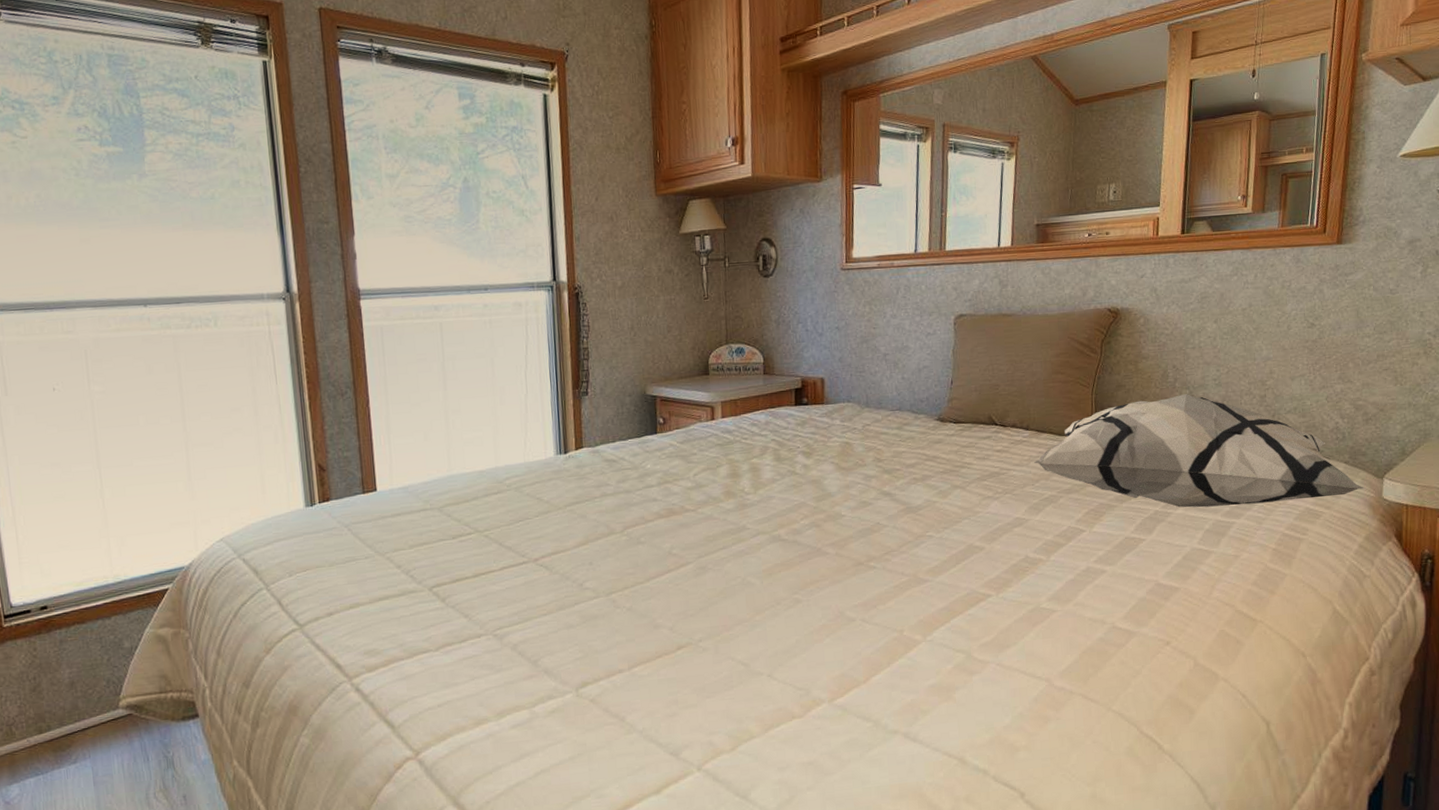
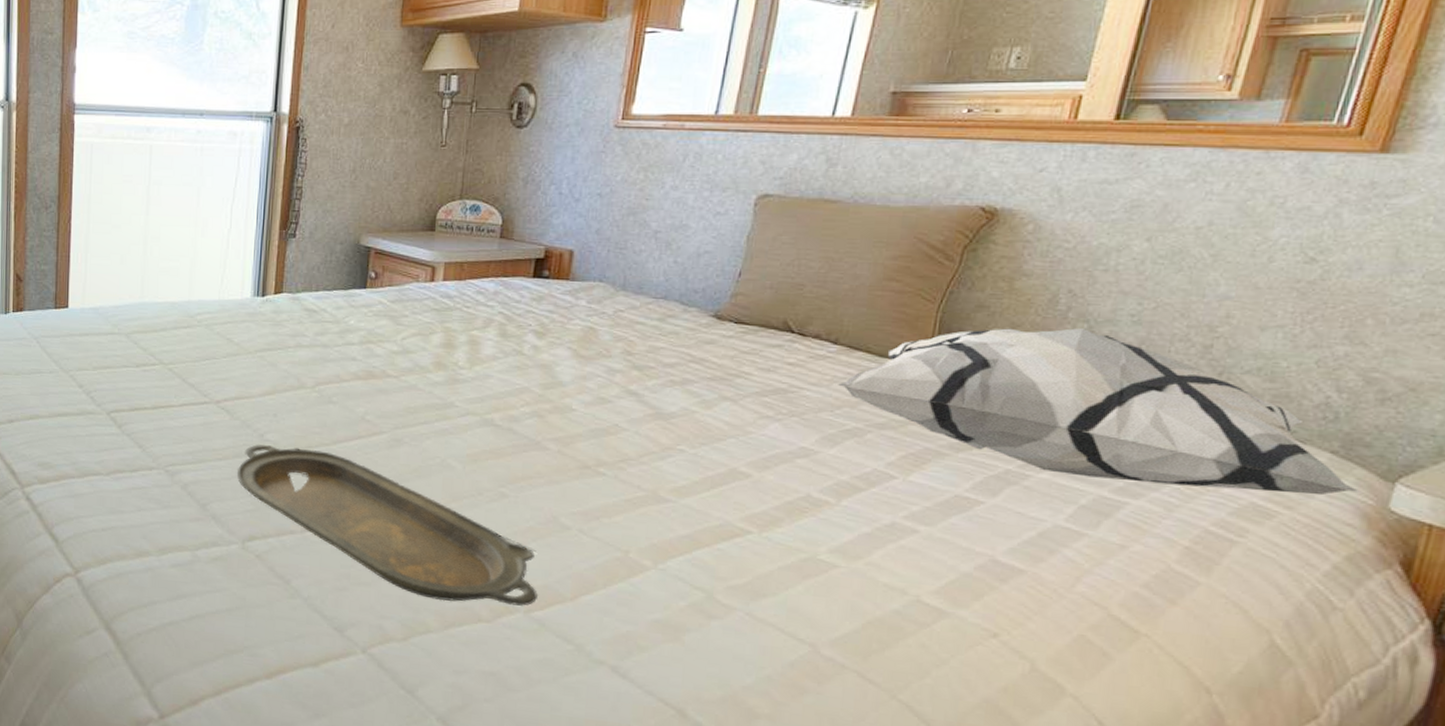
serving tray: none [562,589,837,707] -> present [237,444,537,606]

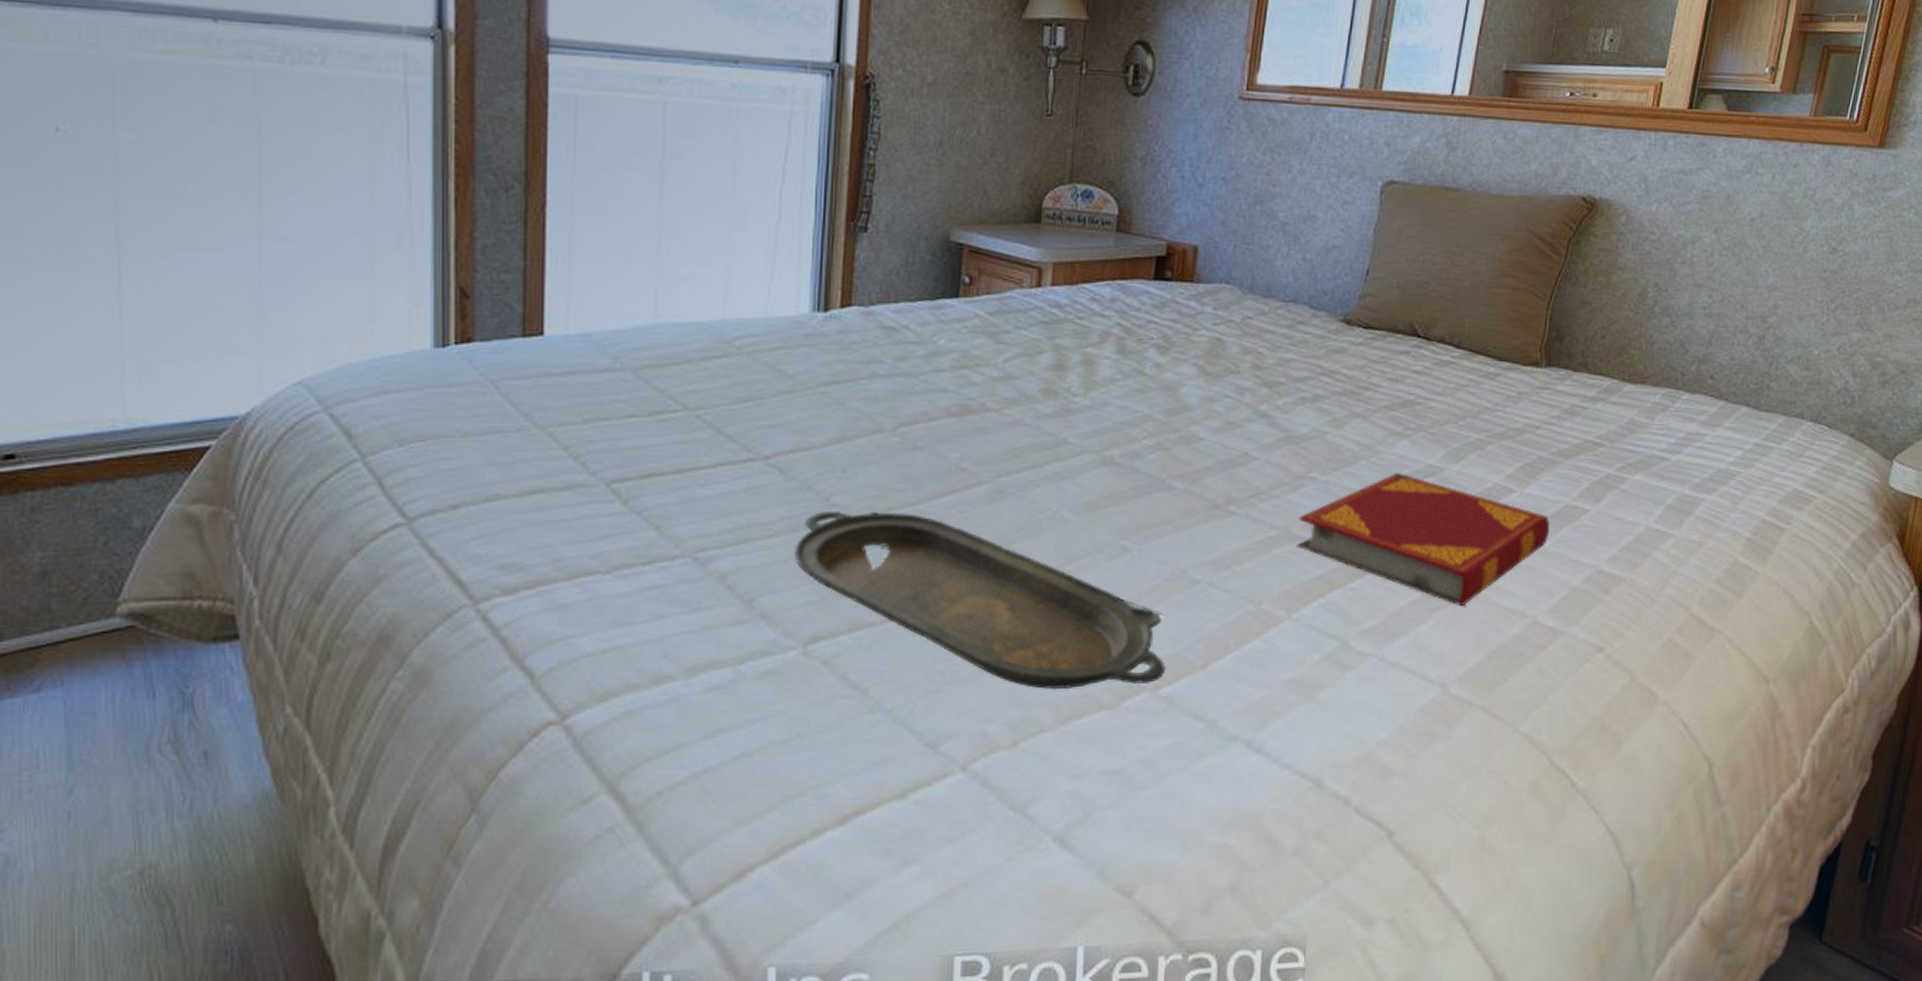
hardback book: none [663,452,937,577] -> present [1296,473,1550,606]
decorative pillow: present [838,328,1362,496] -> none [1461,323,1871,477]

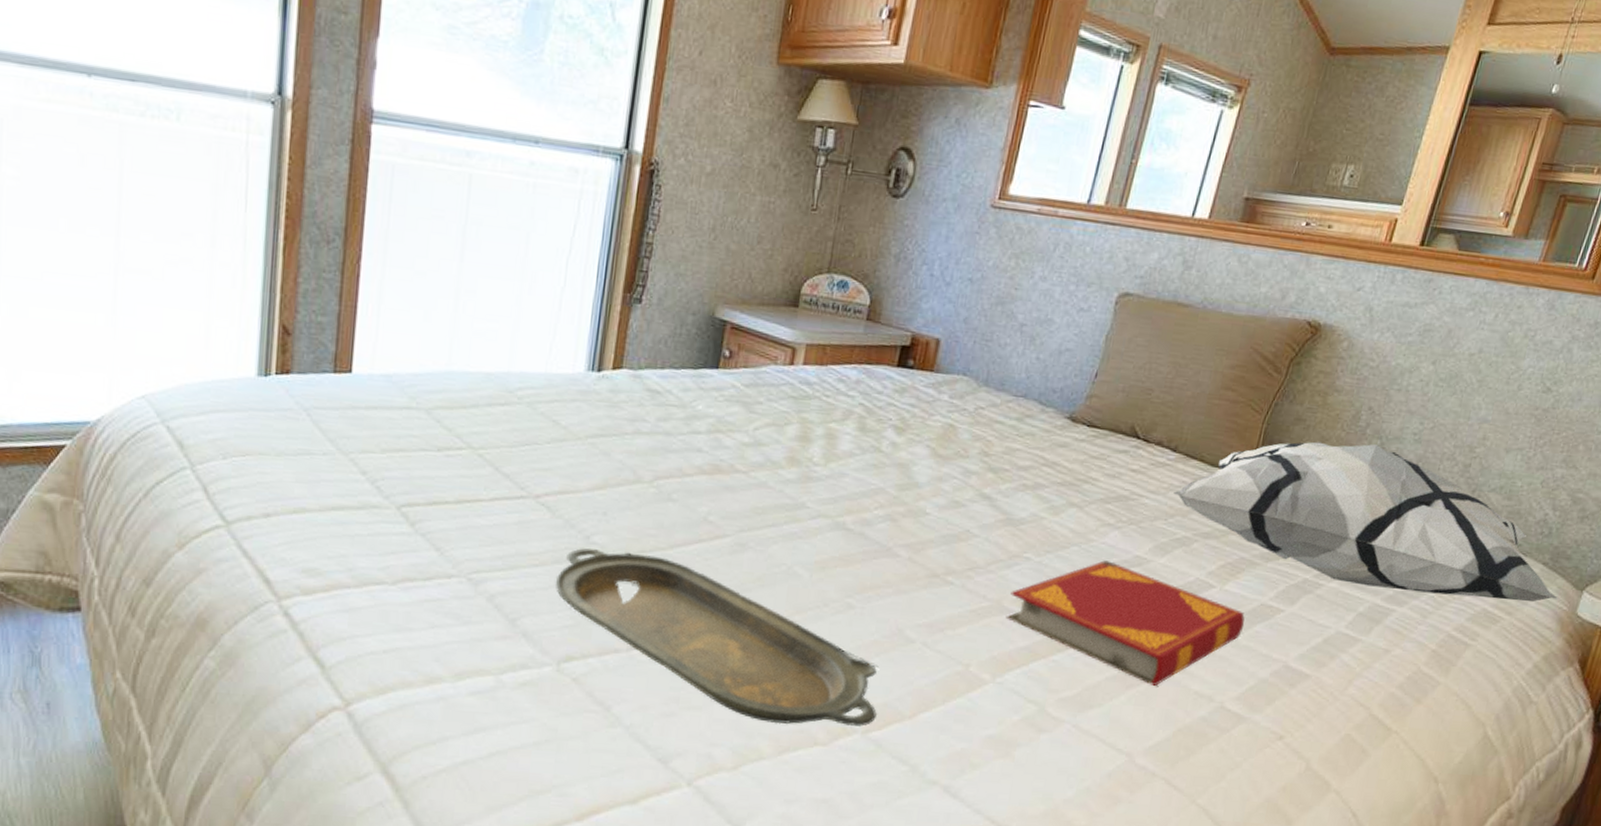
decorative pillow: none [1461,323,1871,477] -> present [1173,441,1560,602]

